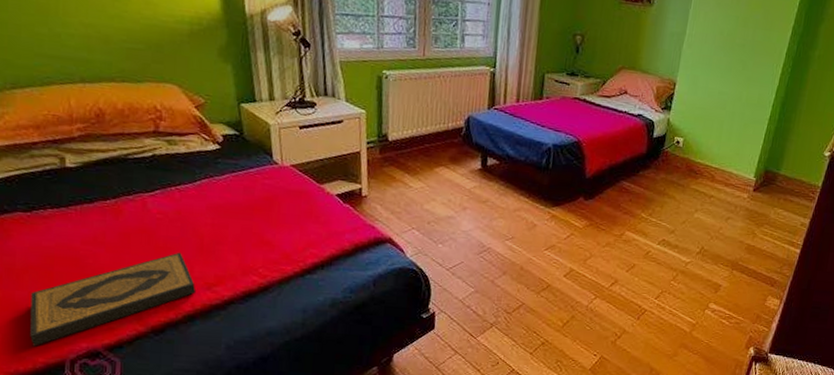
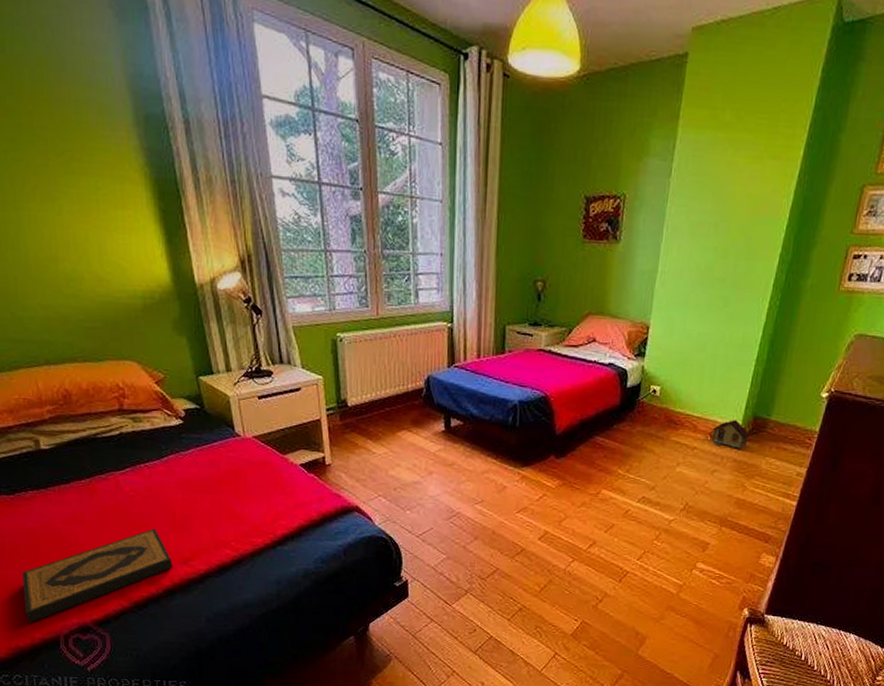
toy house: none [725,172,761,199] -> present [709,420,749,449]

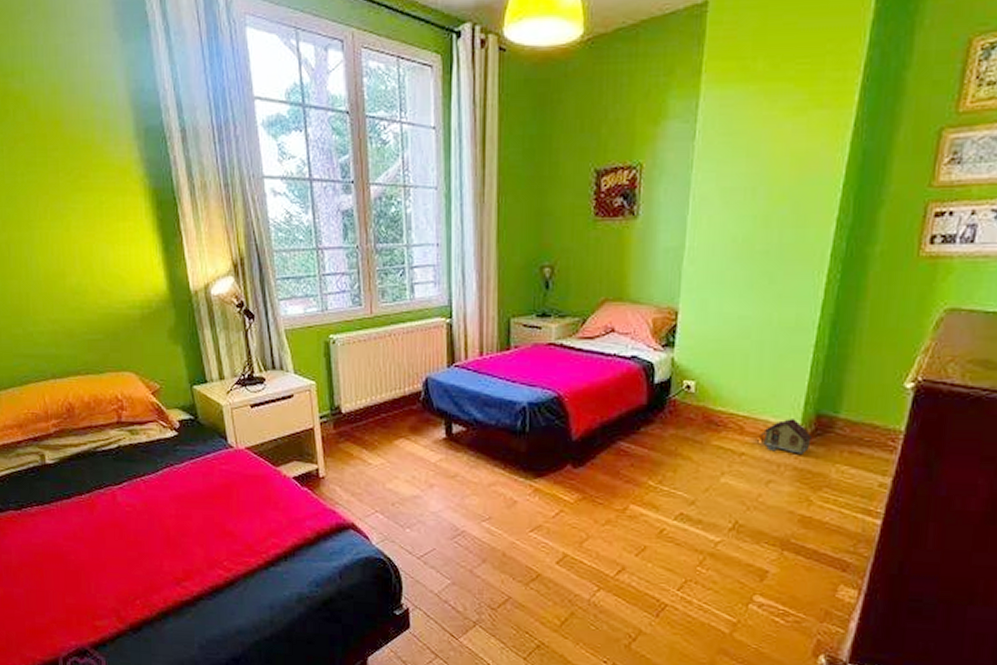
hardback book: present [22,528,172,623] -> none [26,546,166,644]

